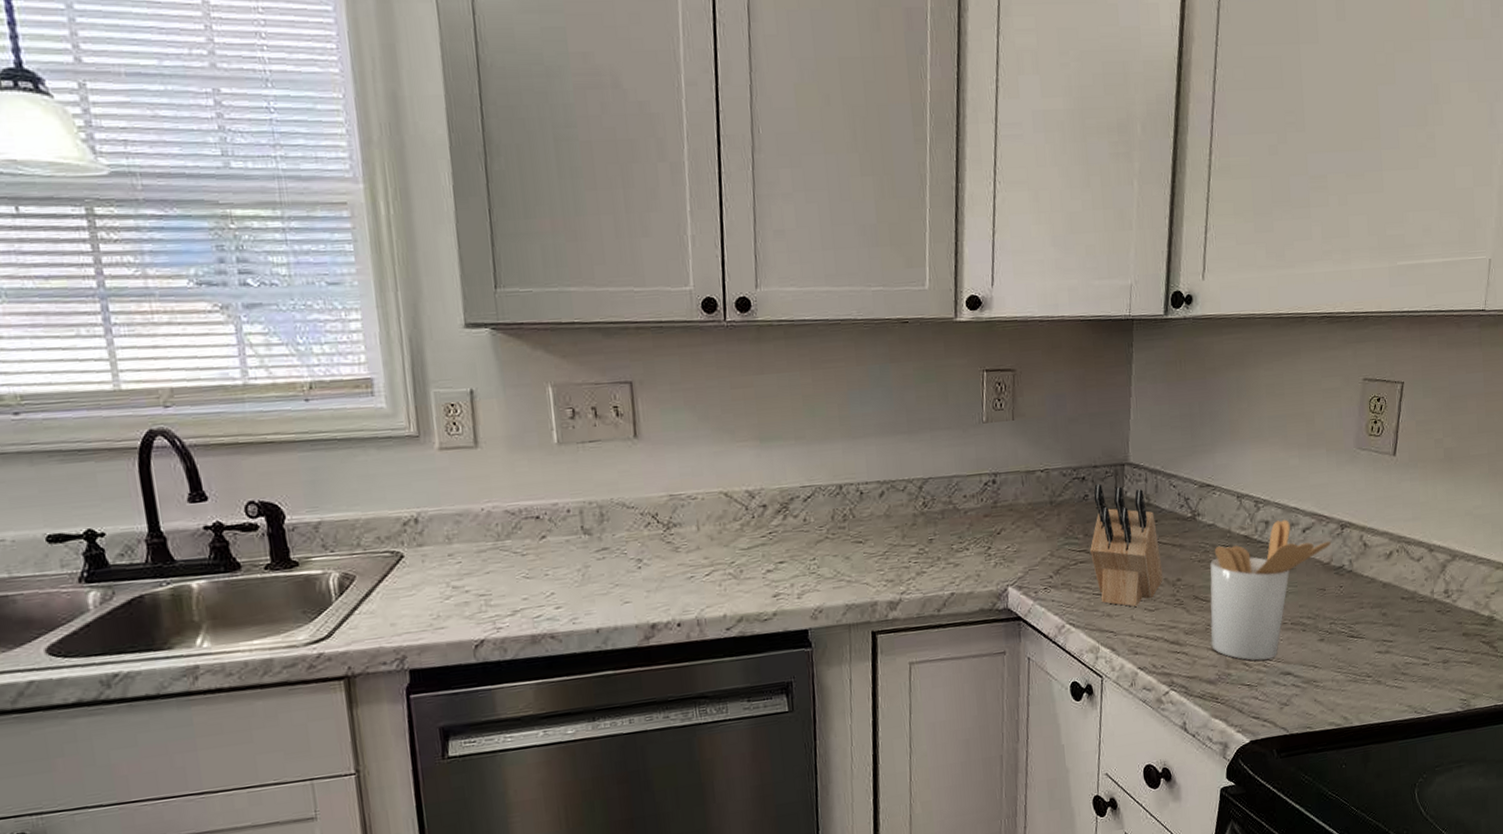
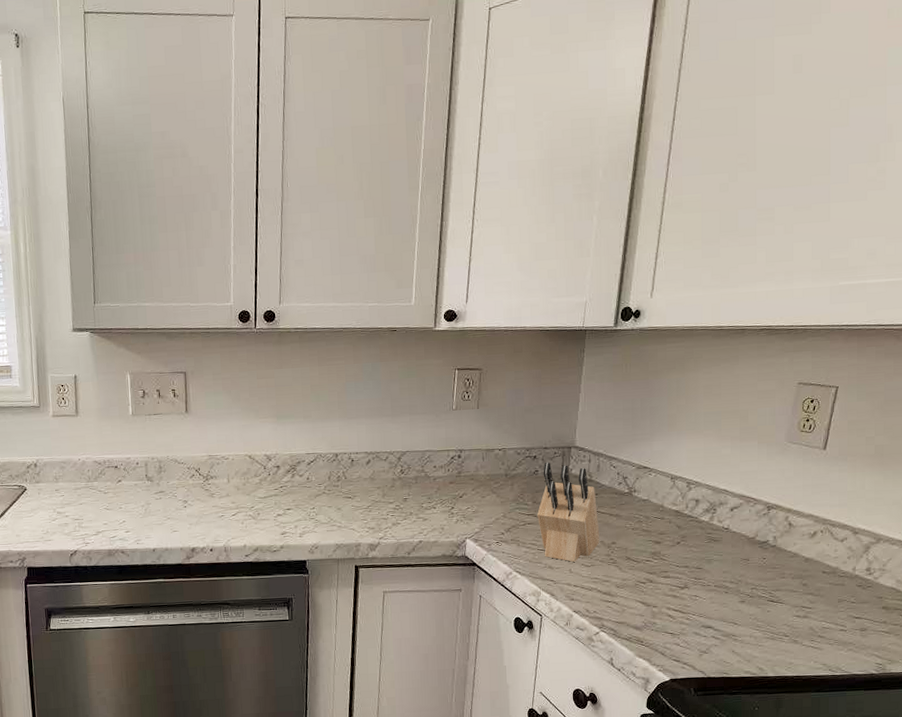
utensil holder: present [1210,519,1331,661] -> none [639,499,757,614]

